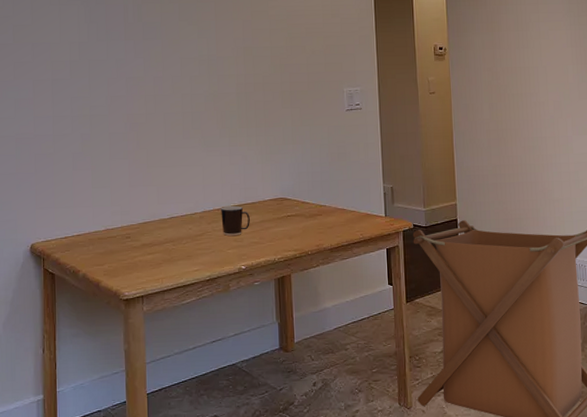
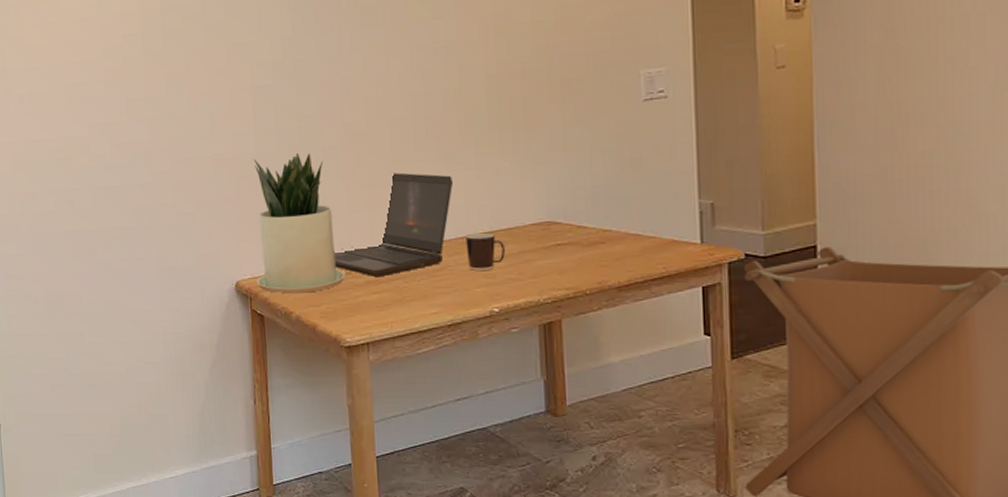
planter: none [50,137,126,255] -> present [253,153,346,294]
laptop computer: none [116,156,212,241] -> present [333,172,454,278]

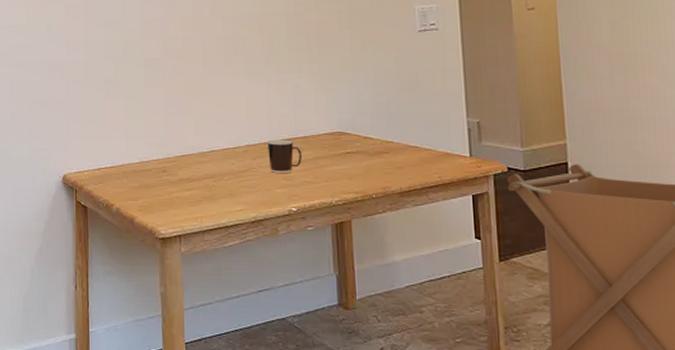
planter: present [253,153,346,294] -> none [82,63,162,188]
laptop computer: present [333,172,454,278] -> none [151,83,258,176]

